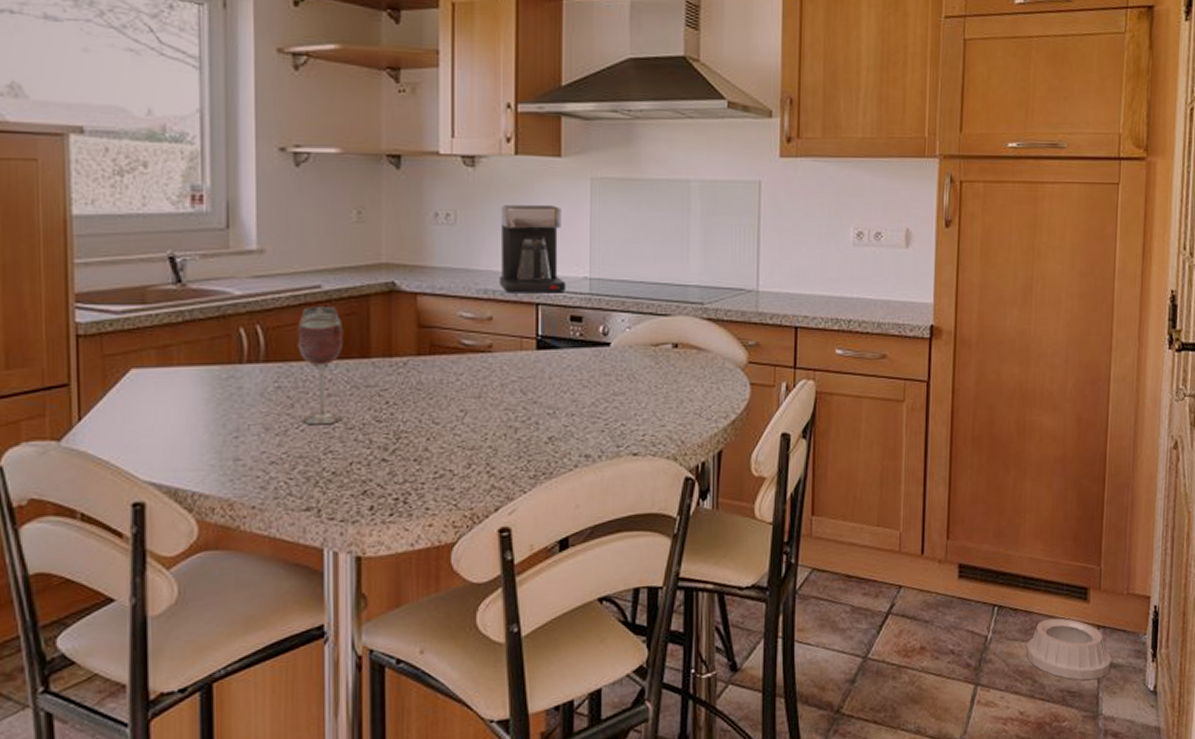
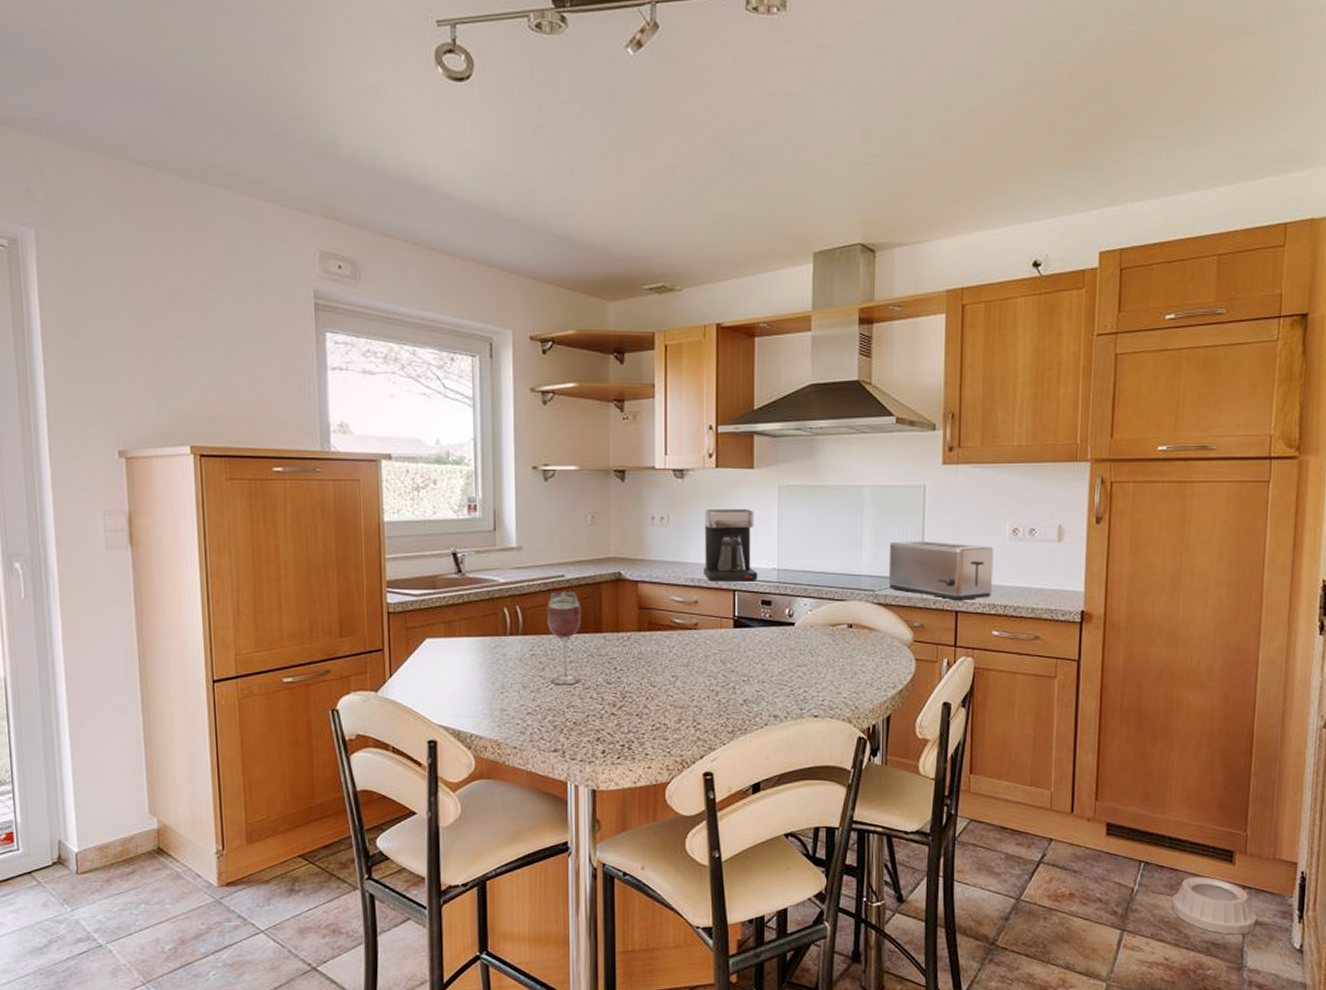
toaster: none [719,244,837,314] -> present [888,540,994,600]

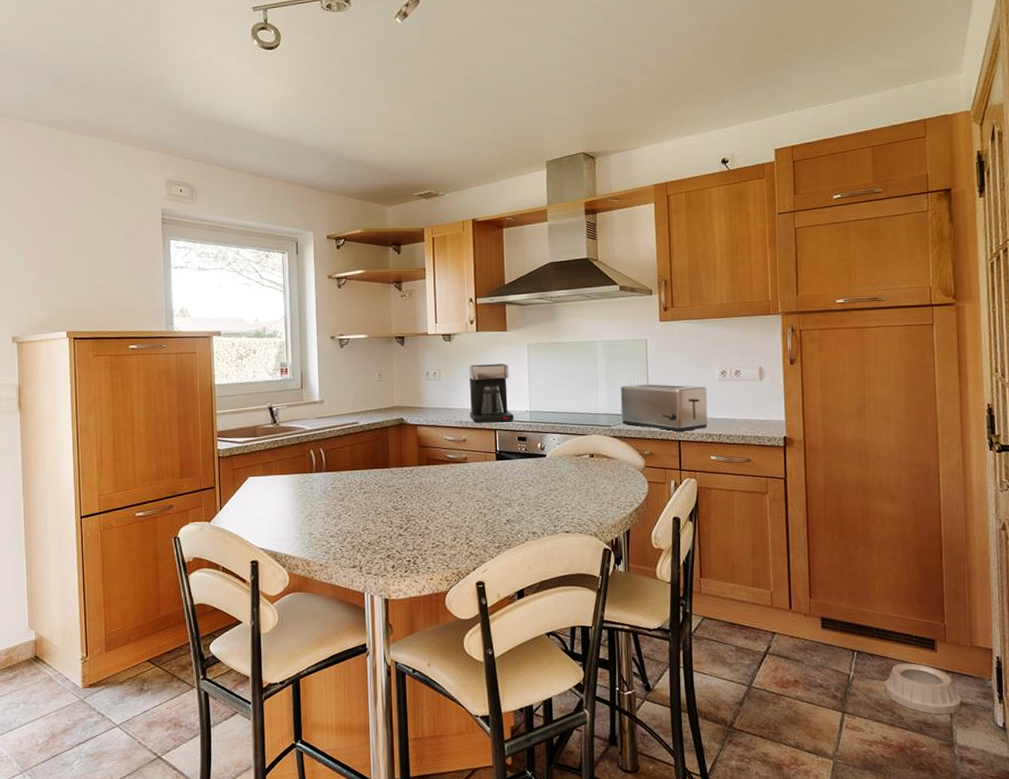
wineglass: present [547,592,582,685] -> none [344,435,374,512]

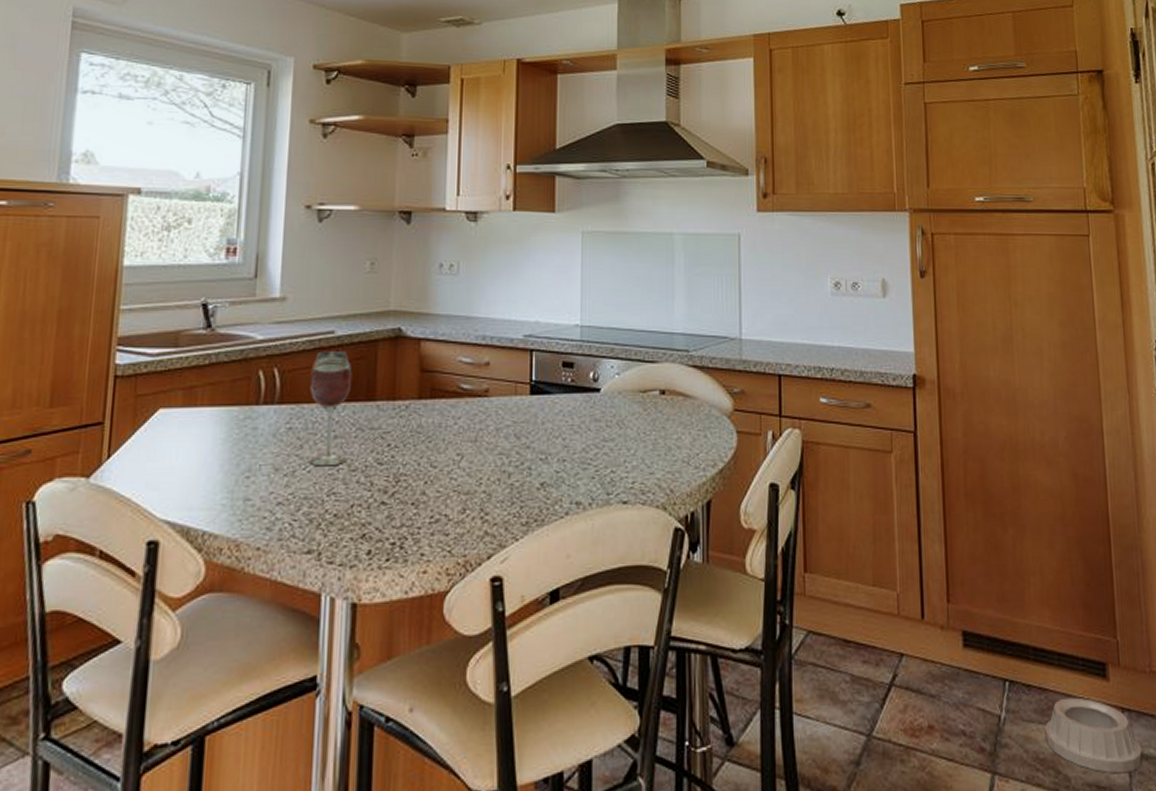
wineglass: none [344,435,374,512] -> present [309,351,353,467]
coffee maker: present [468,364,514,423] -> none [497,257,559,340]
toaster: present [620,383,708,432] -> none [703,294,817,362]

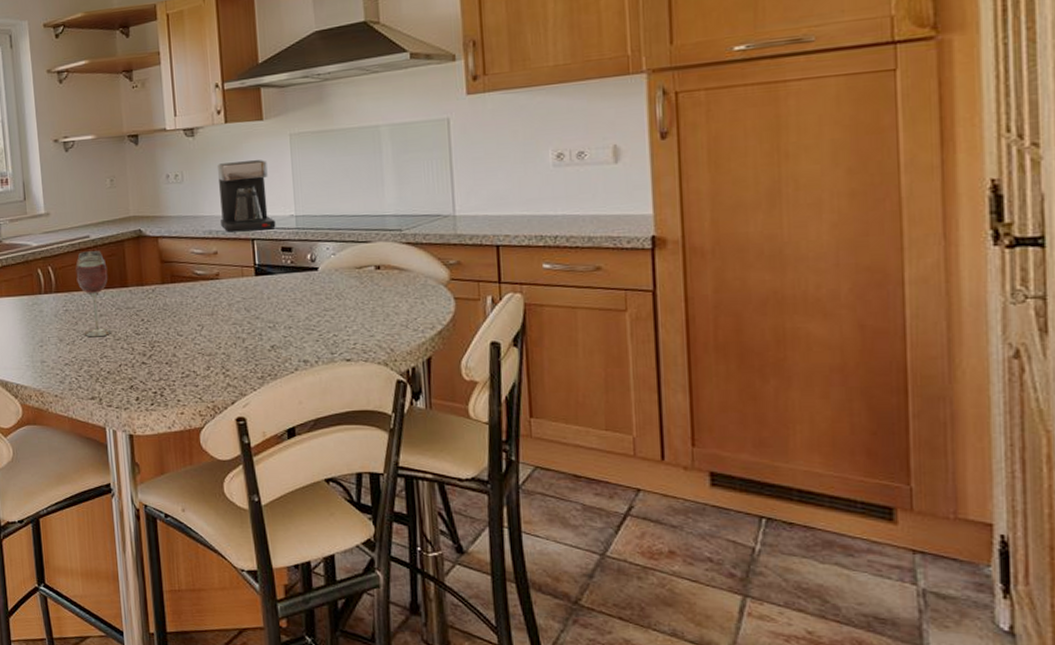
coffee maker: none [497,257,559,340] -> present [216,160,276,233]
pet bowl: present [1045,697,1143,774] -> none [810,536,938,609]

